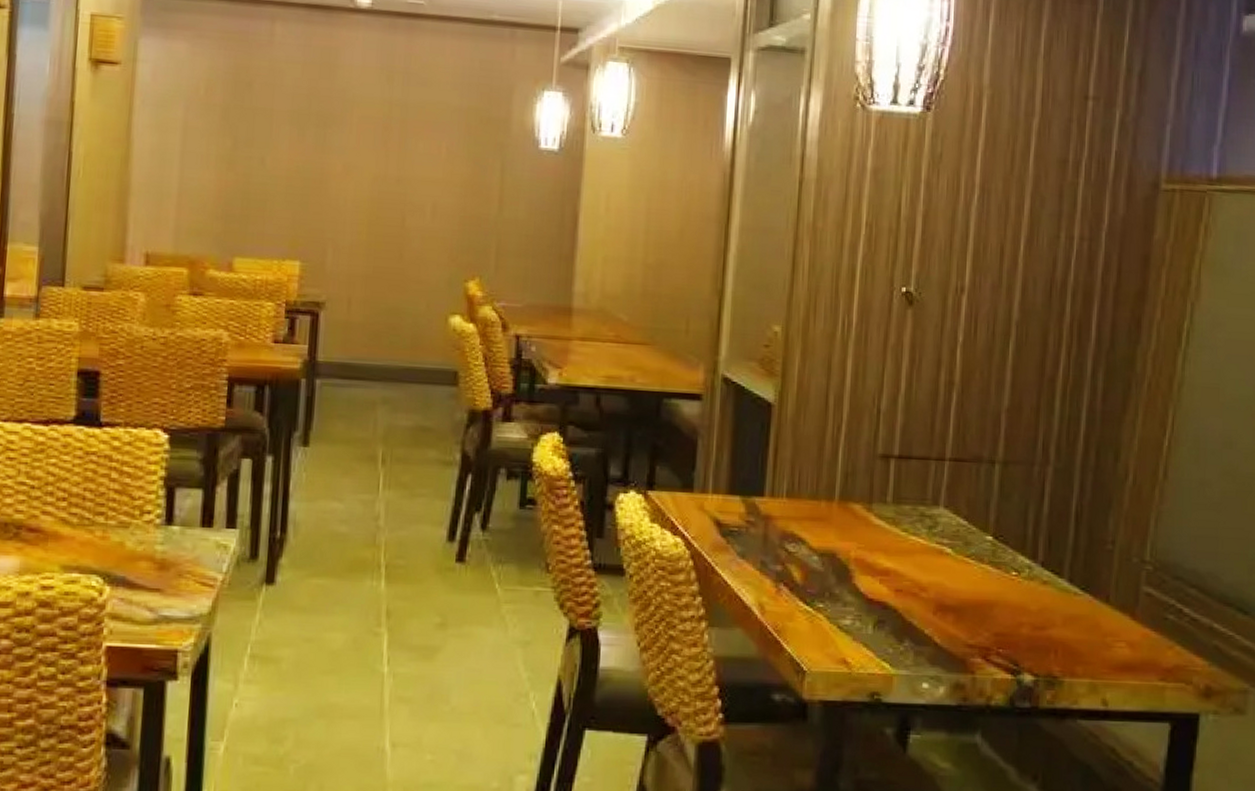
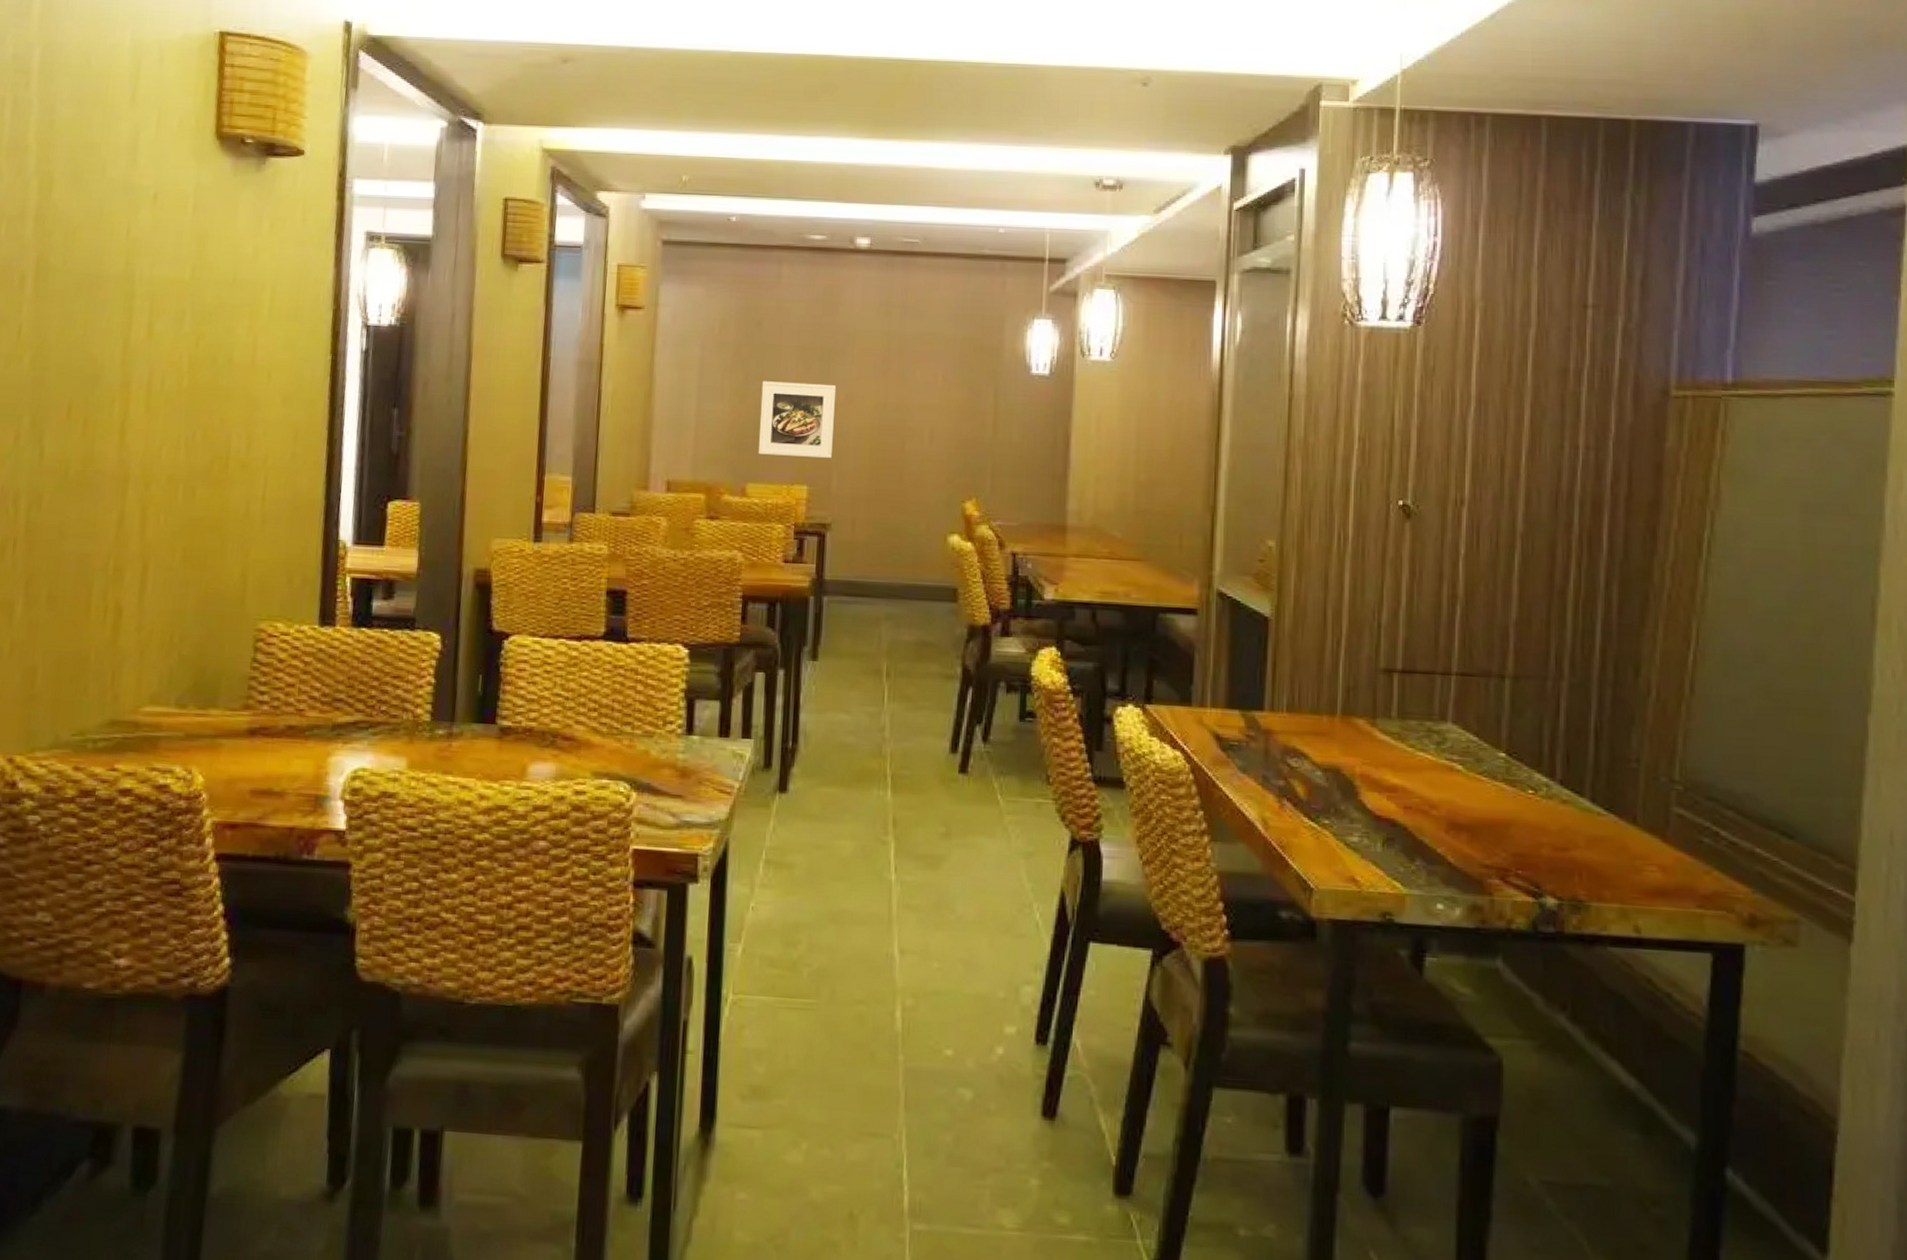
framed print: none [246,147,333,233] -> present [757,381,837,459]

